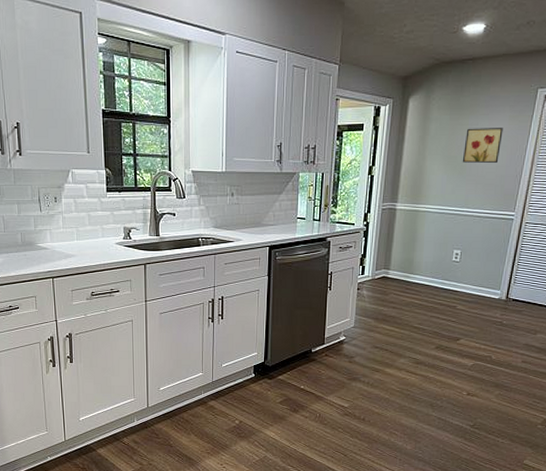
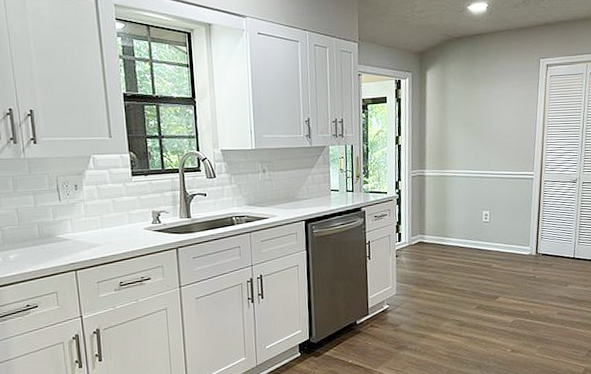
wall art: present [462,128,503,163] -> none [481,95,514,129]

